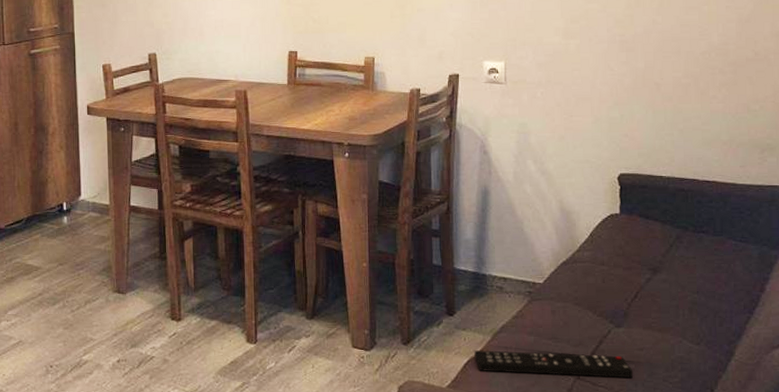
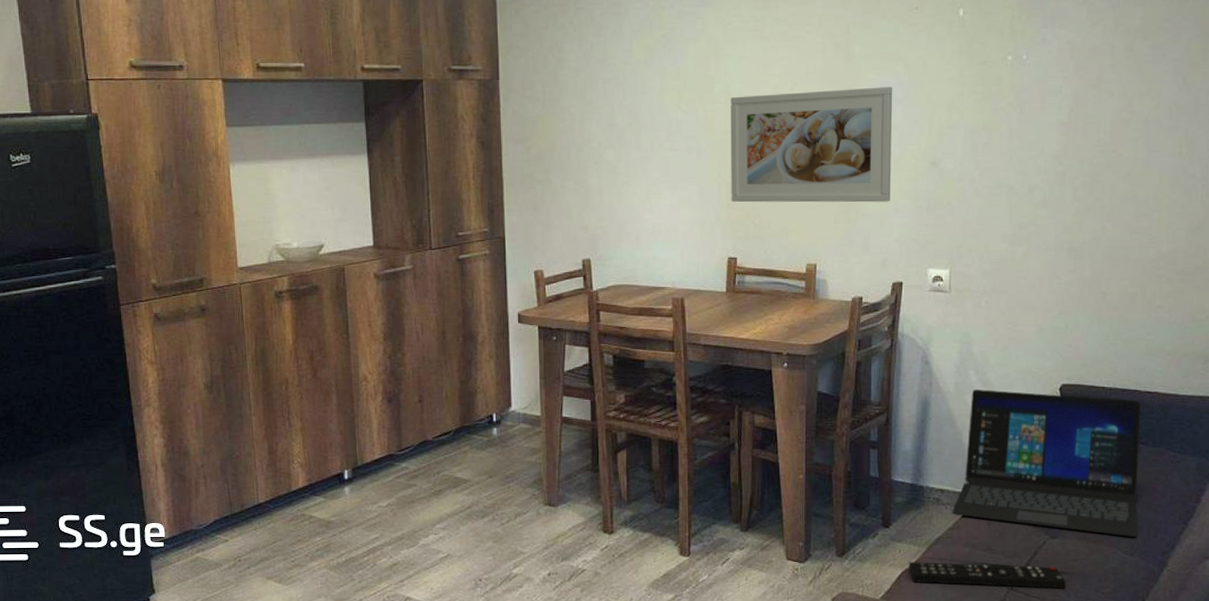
laptop: none [515,179,704,326] -> present [952,389,1141,537]

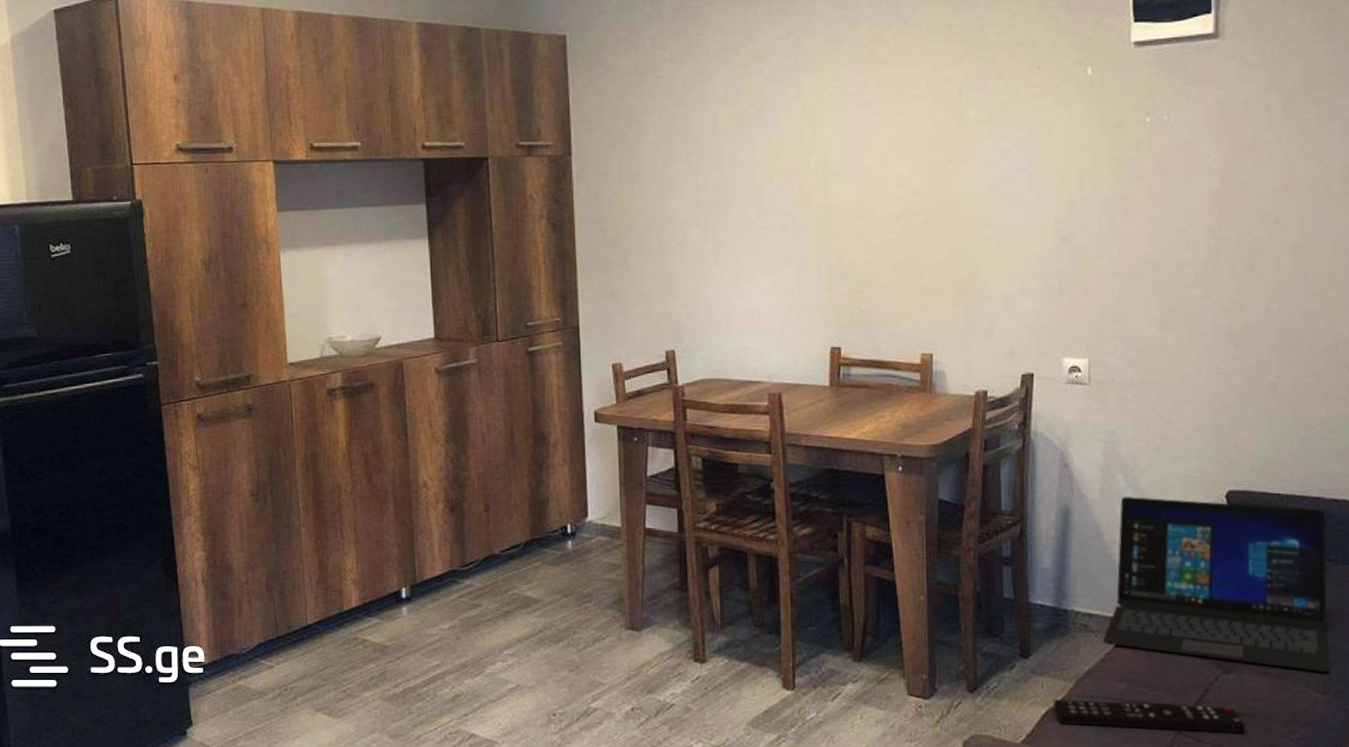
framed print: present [730,87,893,203] -> none [829,154,1016,286]

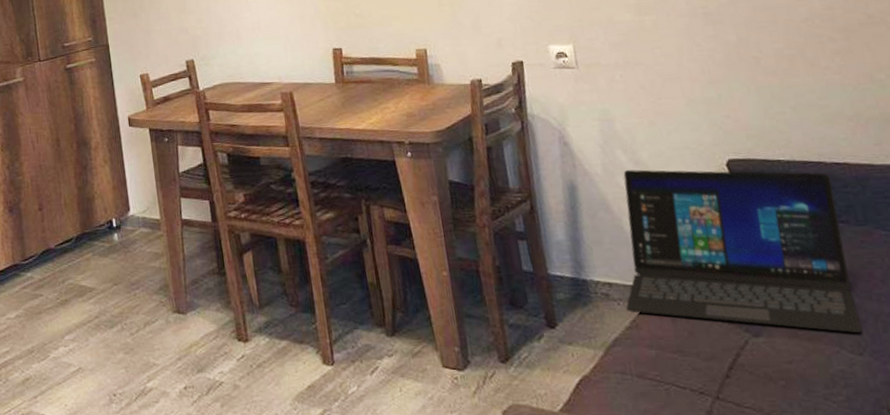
remote control: present [1052,699,1246,734] -> none [584,367,786,398]

